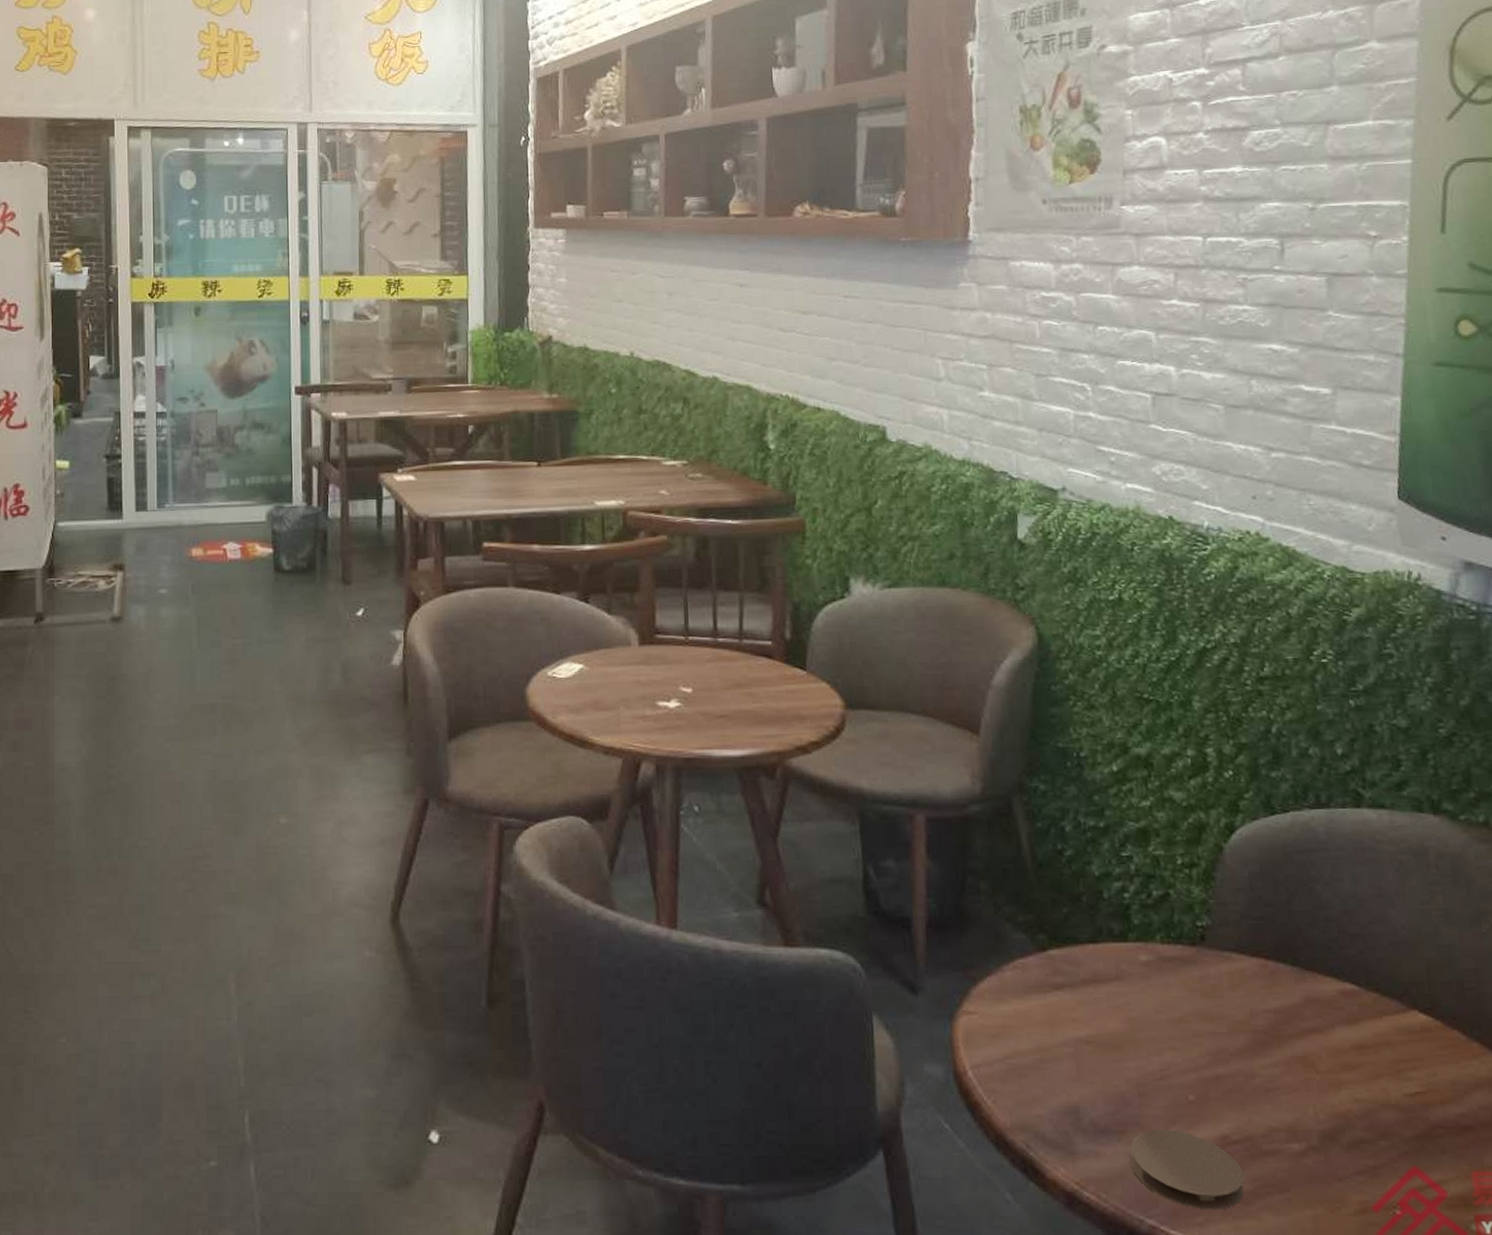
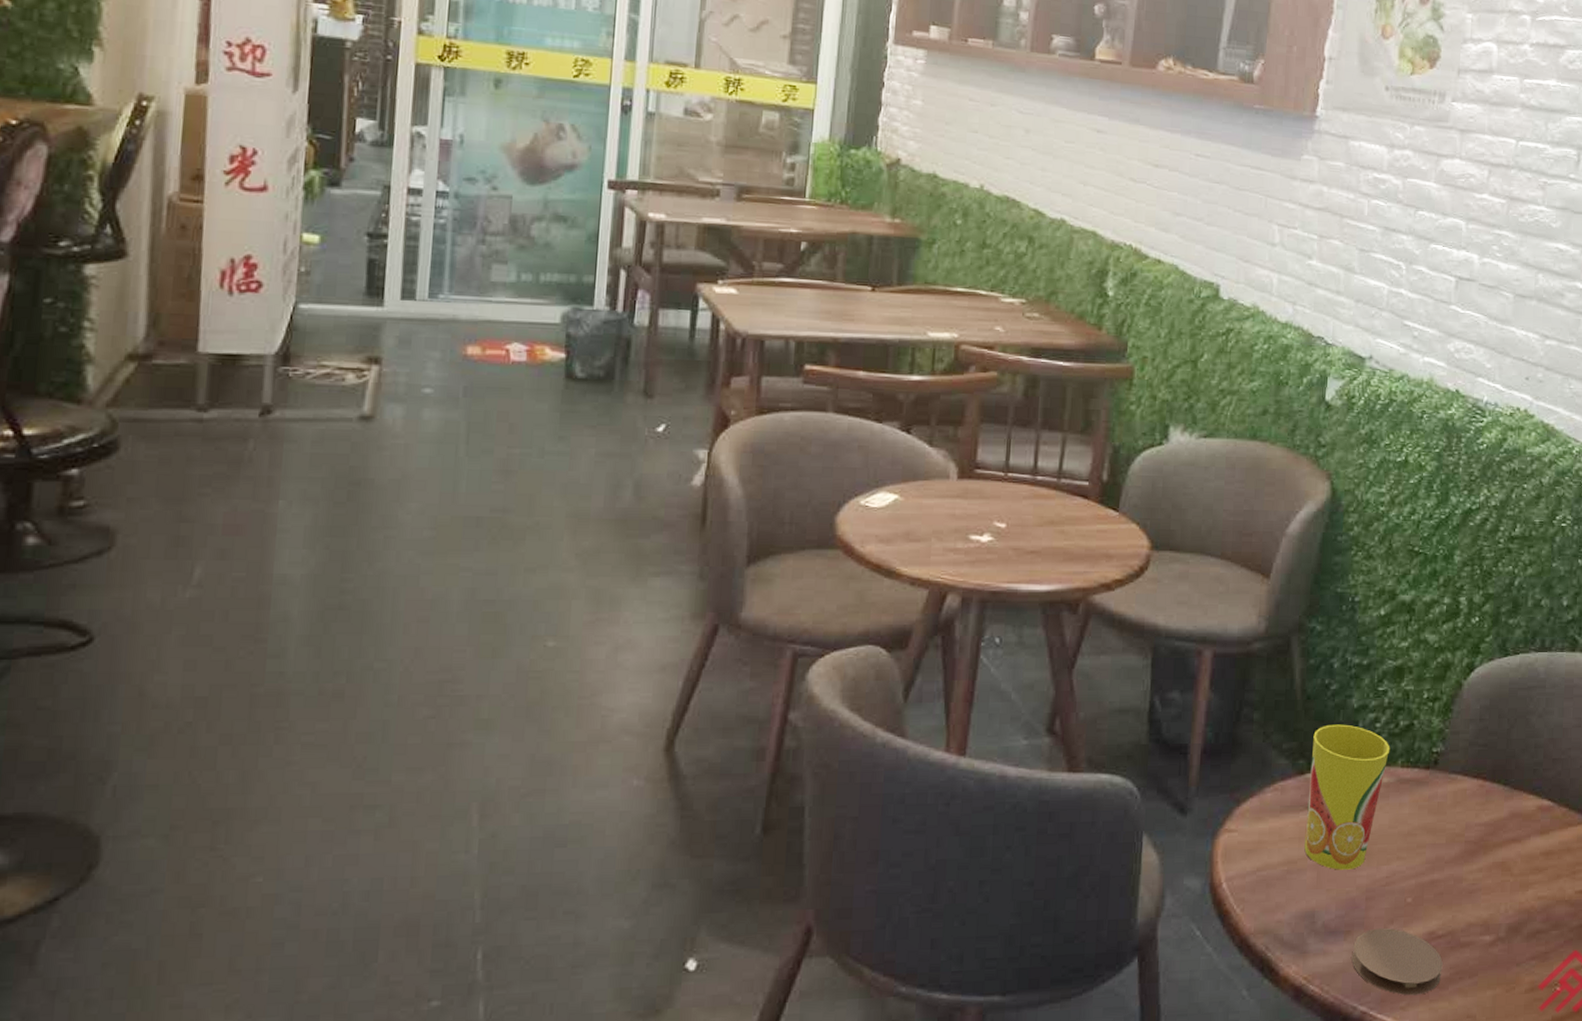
cup: none [1051,894,1145,1060] -> present [1304,724,1390,870]

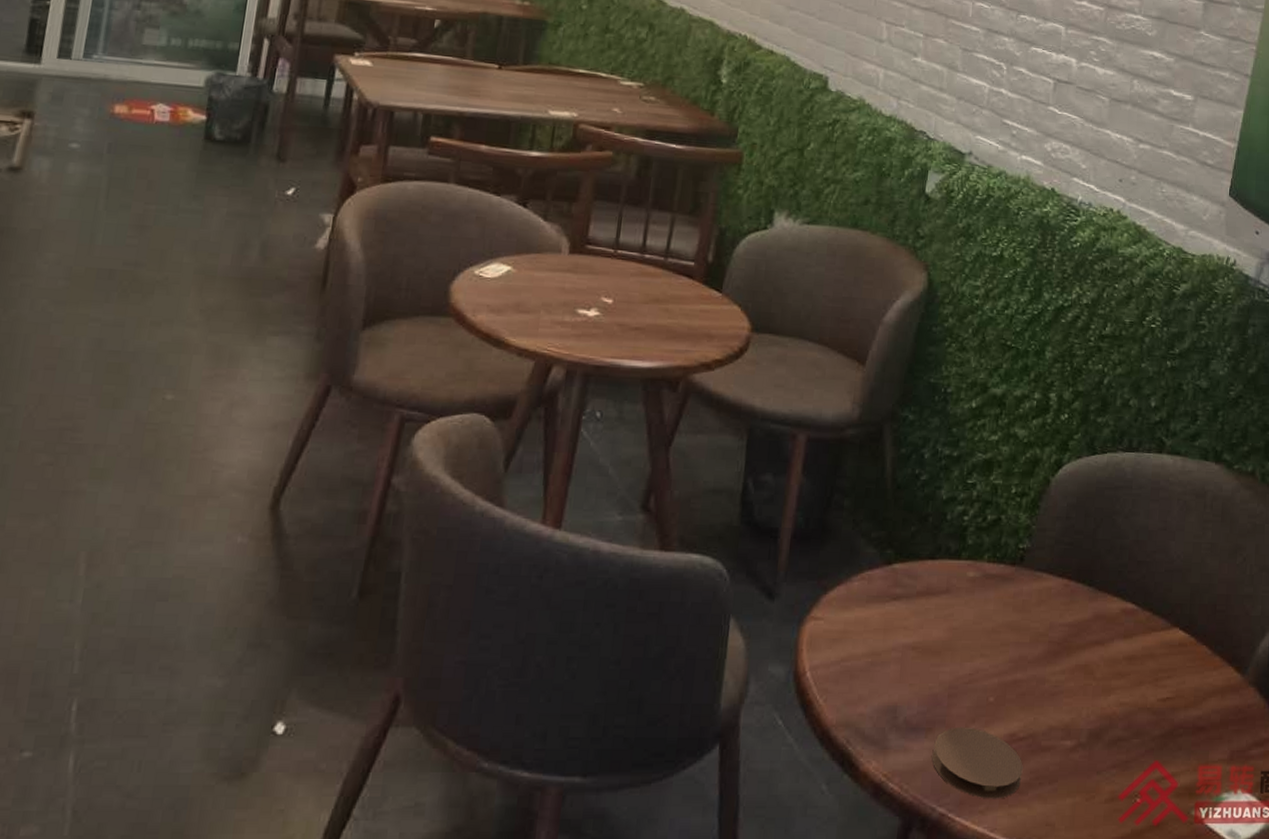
cup: present [1304,724,1390,870] -> none [889,515,978,665]

